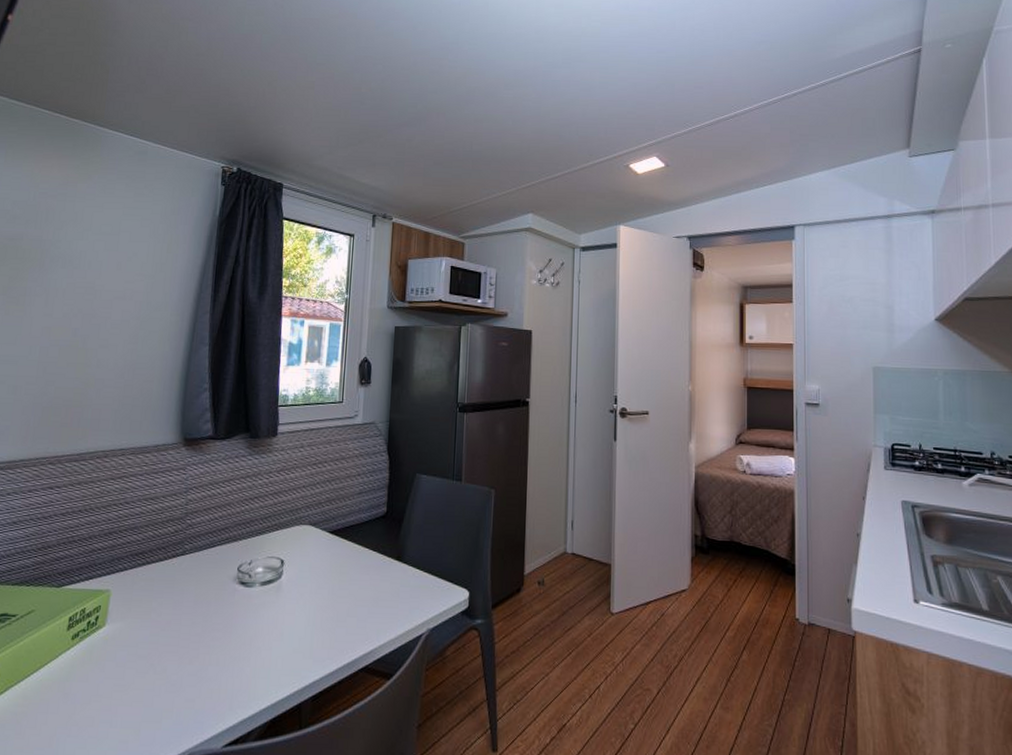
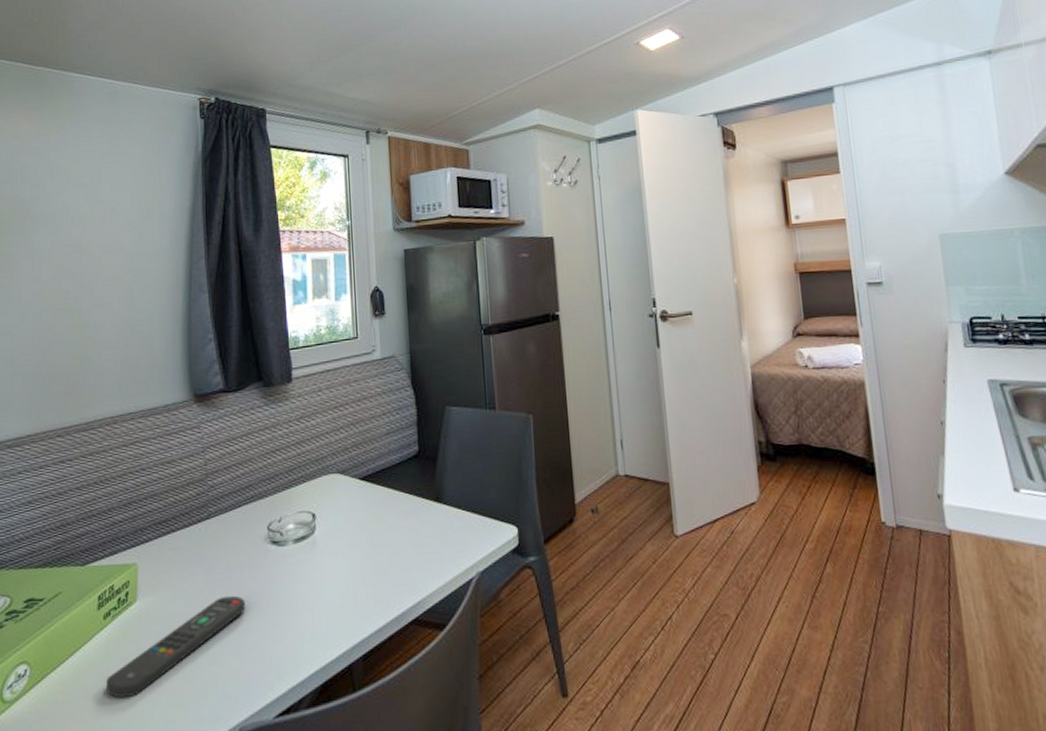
remote control: none [66,628,209,716] -> present [106,595,246,698]

